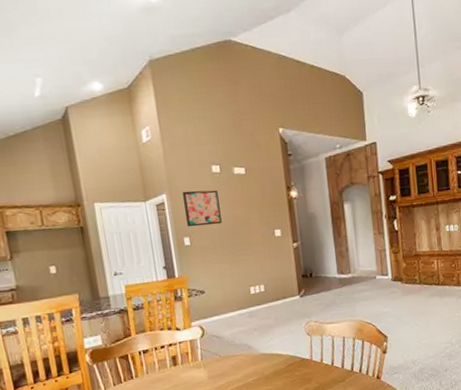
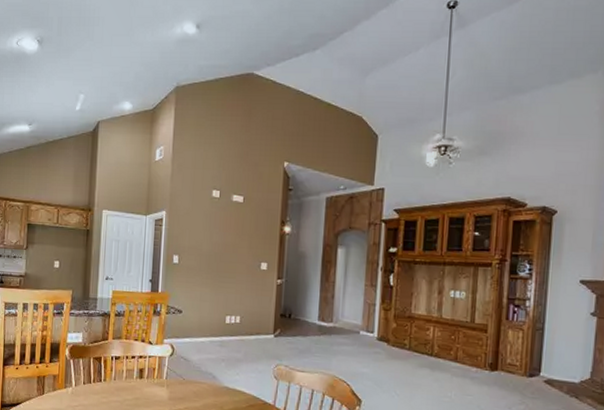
wall art: present [183,190,222,227] -> none [179,211,213,248]

